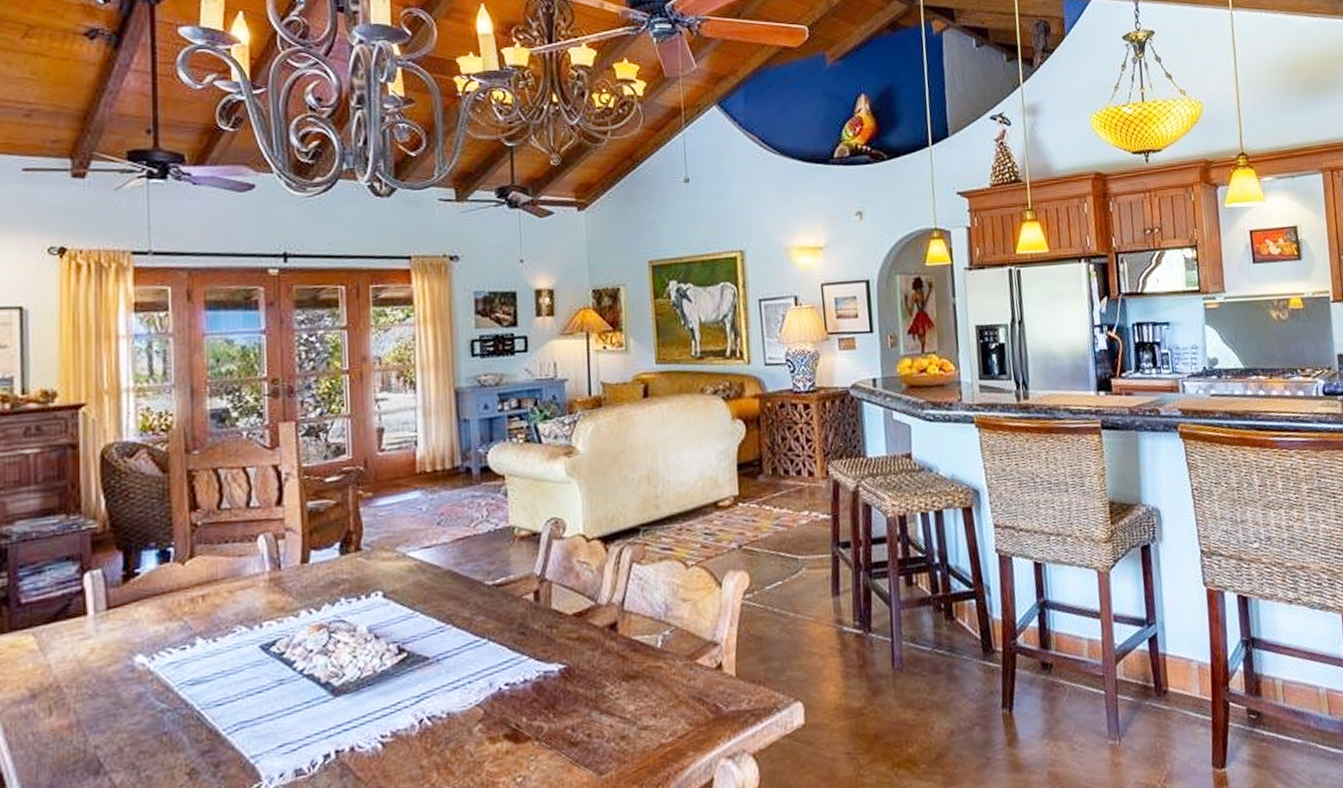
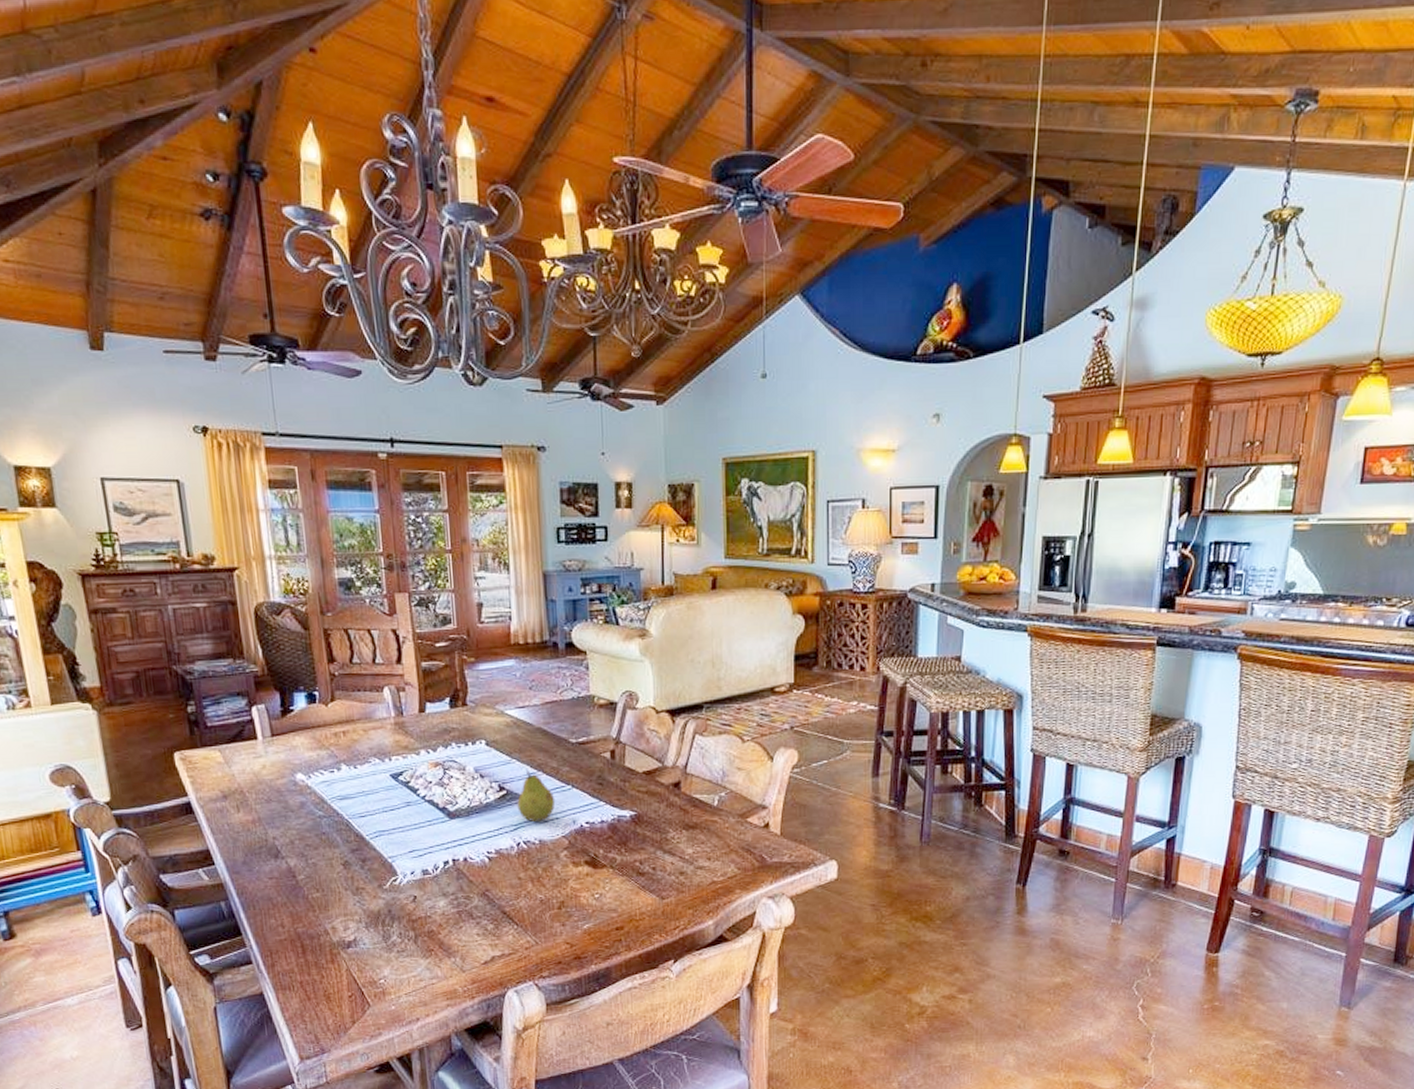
fruit: none [420,624,468,690] -> present [517,770,556,821]

